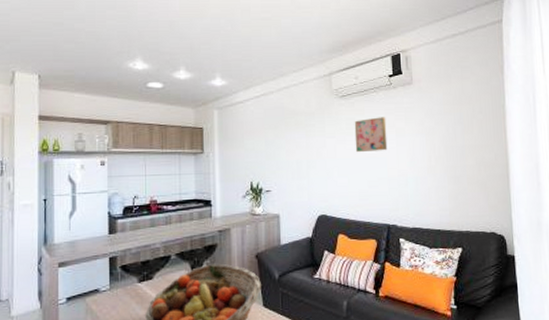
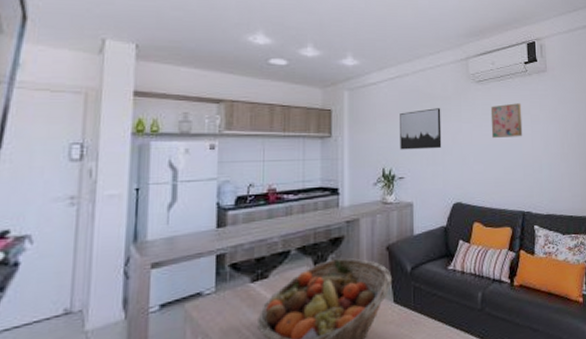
wall art: none [266,124,306,165] -> present [400,108,442,150]

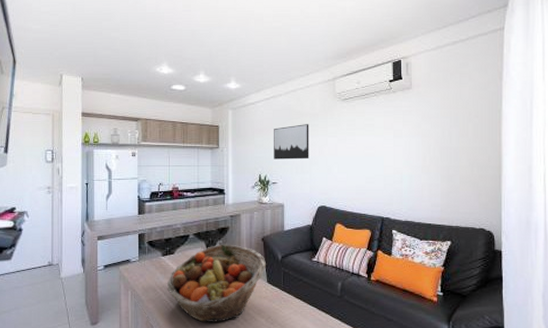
wall art: present [490,103,523,139] -> none [355,119,385,151]

